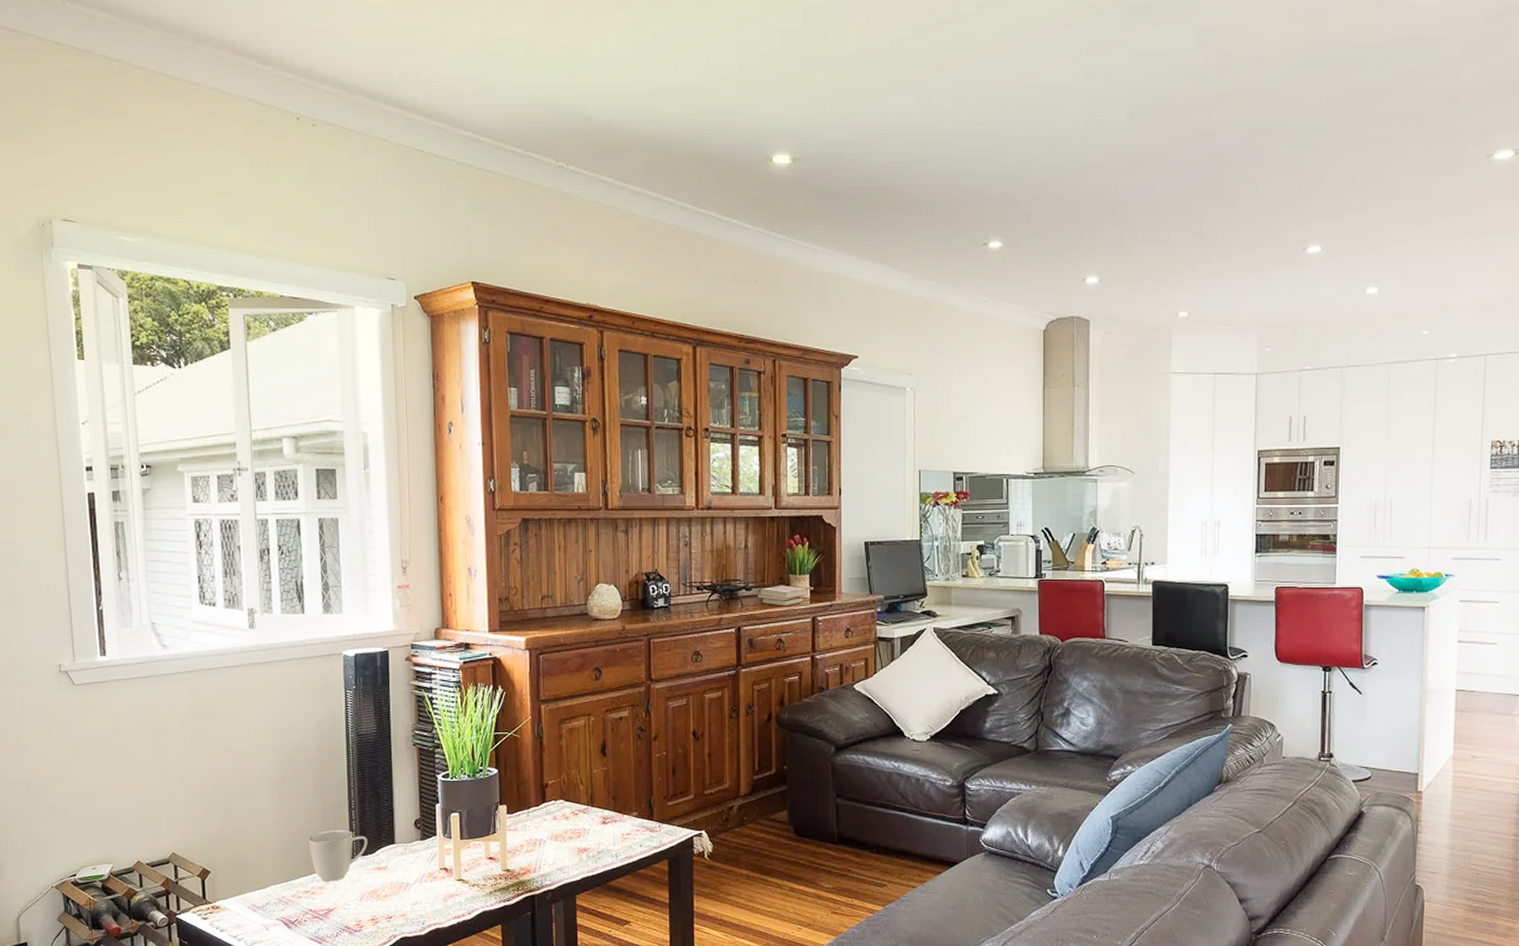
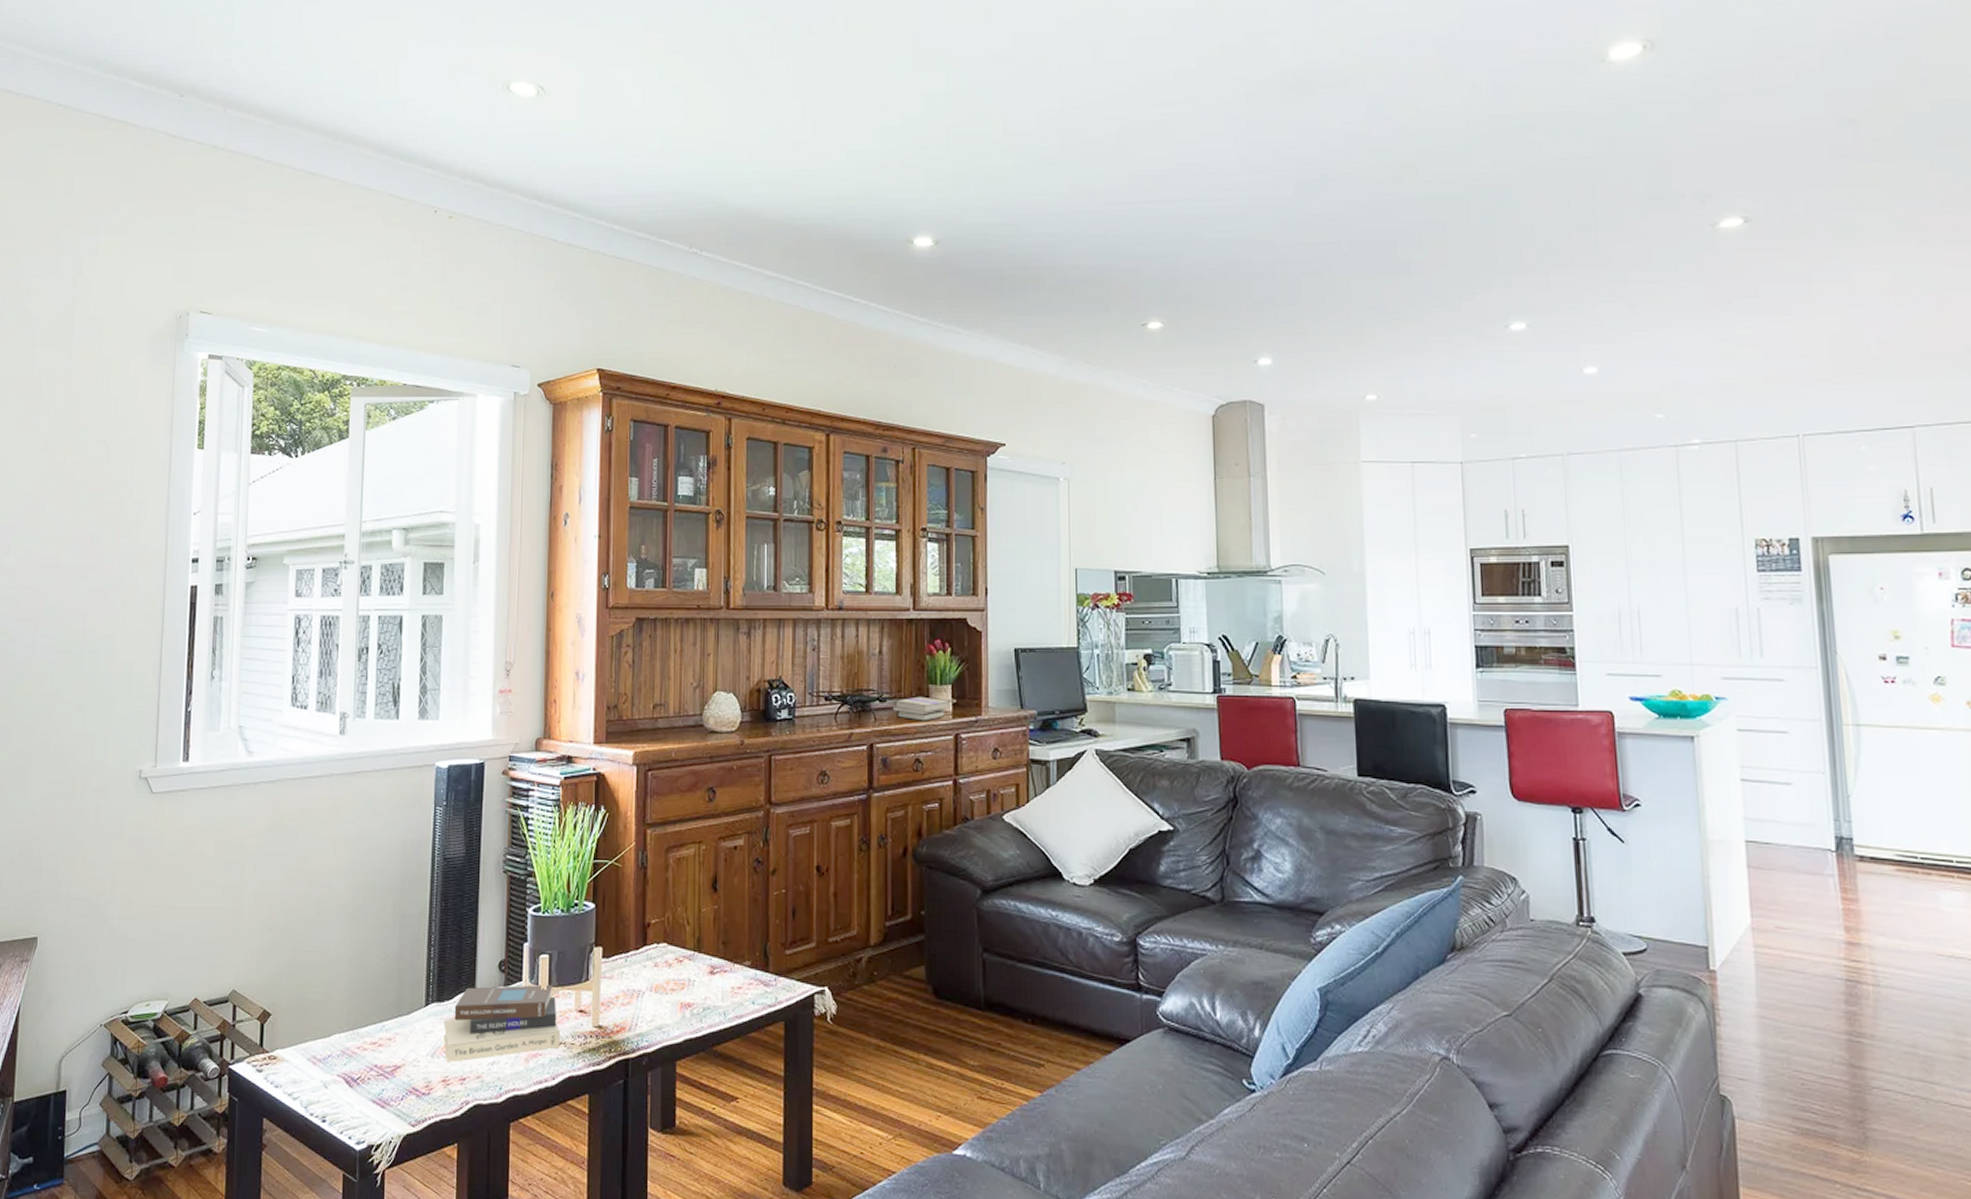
mug: present [308,829,368,881] -> none [380,969,445,1032]
books: none [369,837,473,904] -> present [444,984,560,1062]

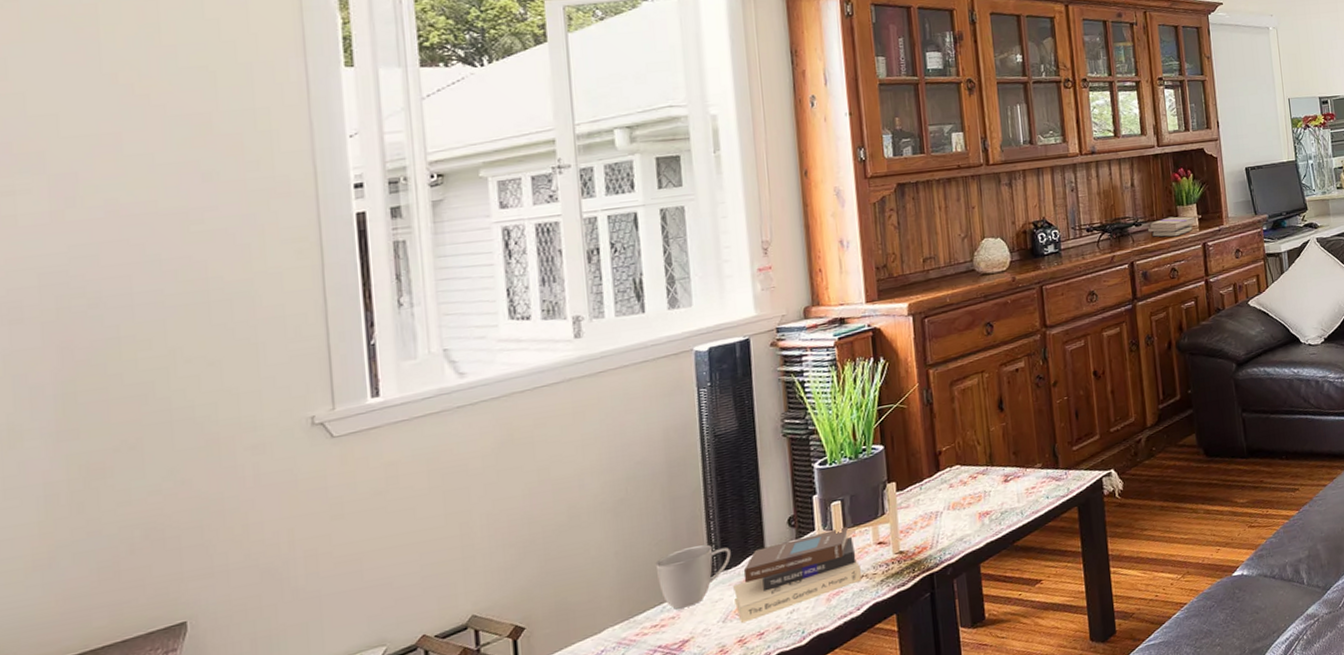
mug: none [380,969,445,1032] -> present [655,544,731,609]

